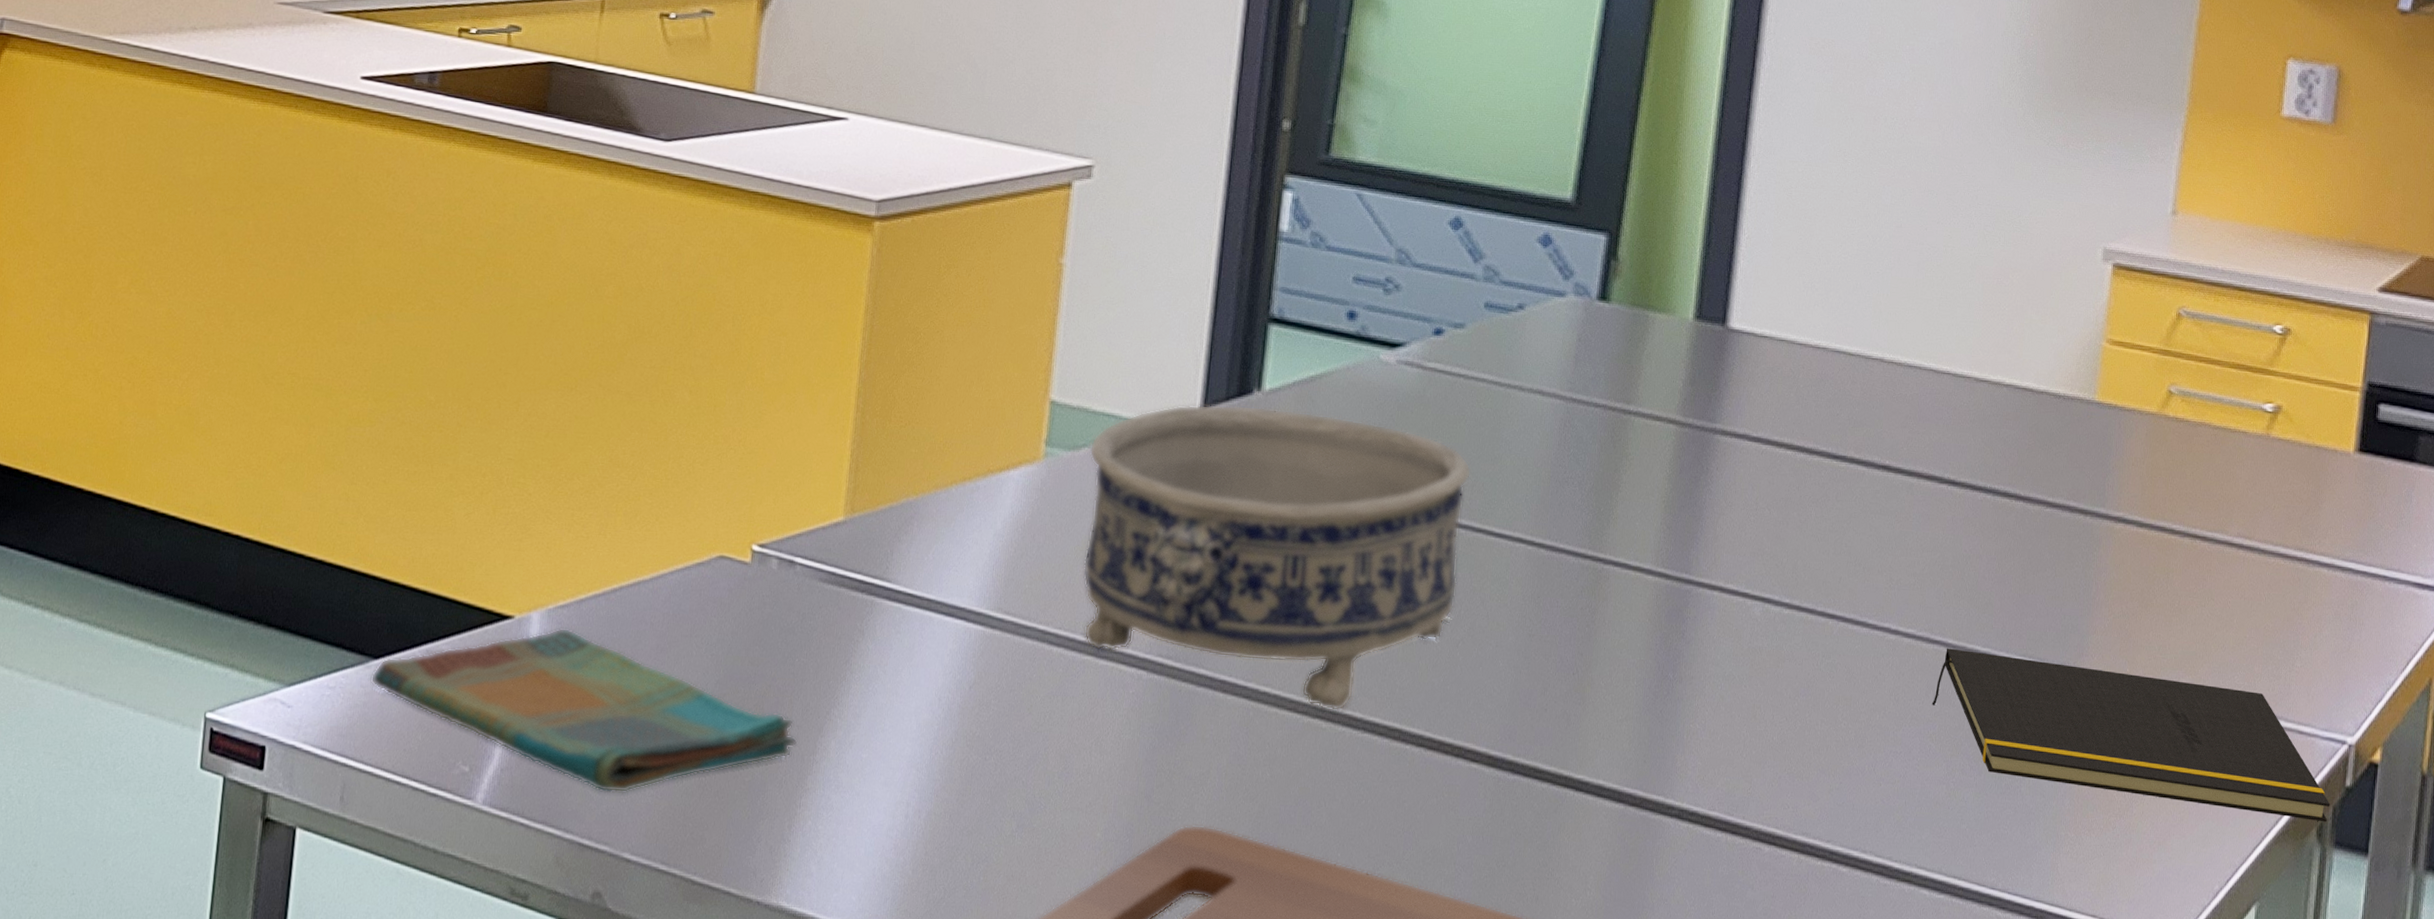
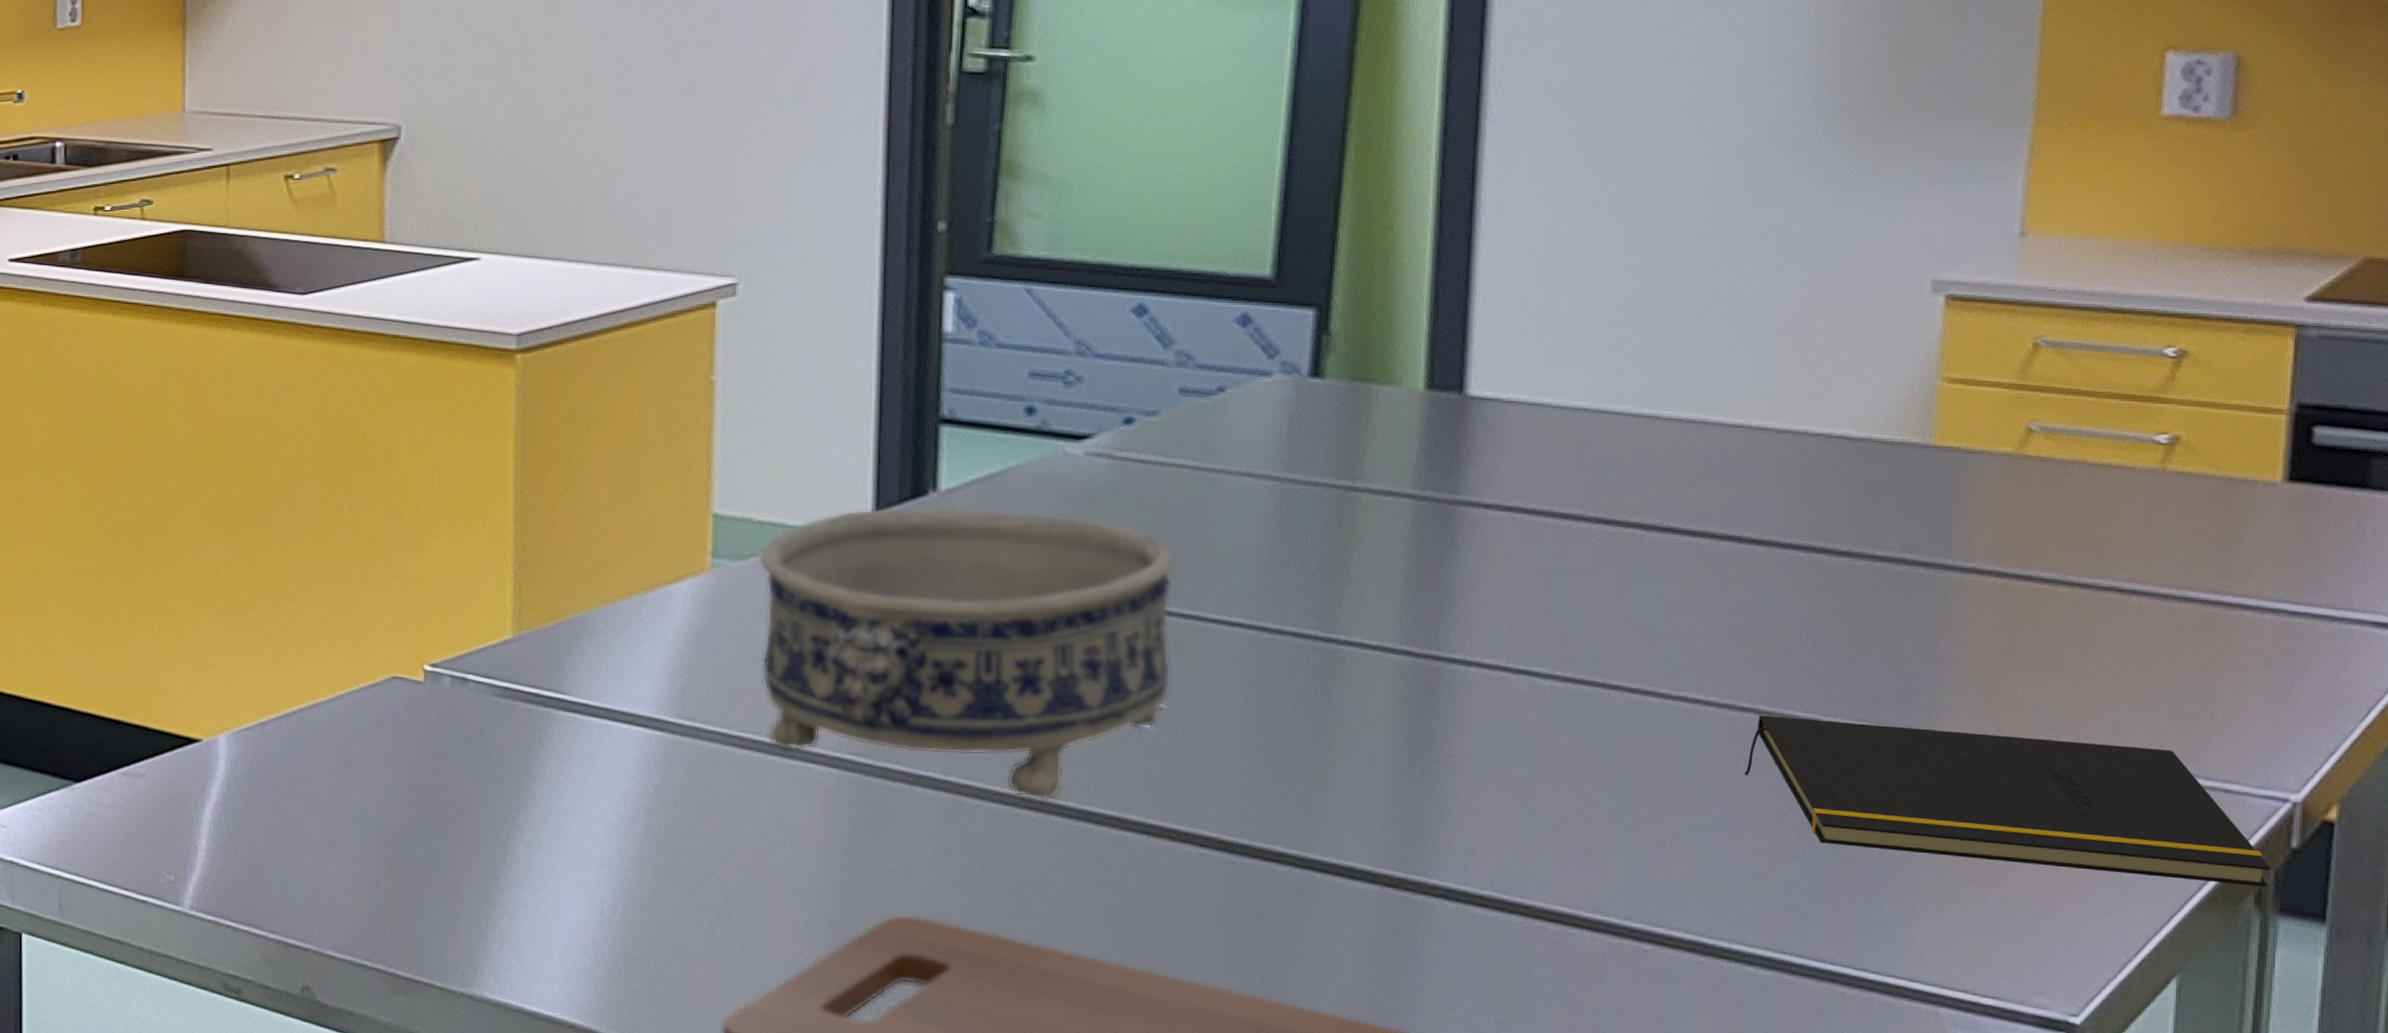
dish towel: present [370,627,798,793] -> none [75,748,487,896]

